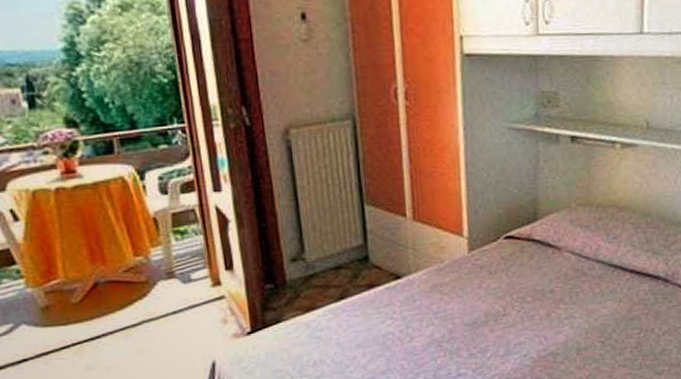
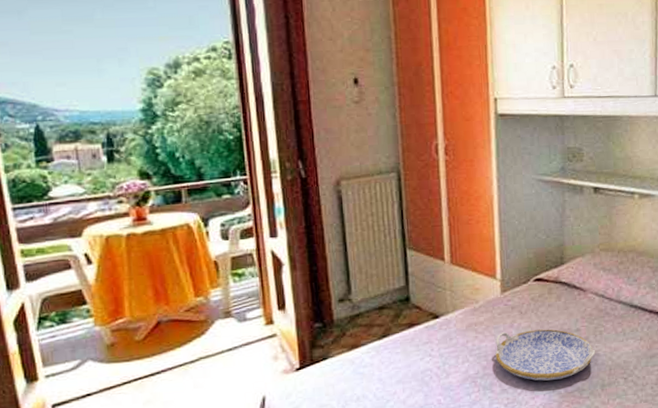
serving tray: none [462,290,571,345] -> present [495,329,596,381]

